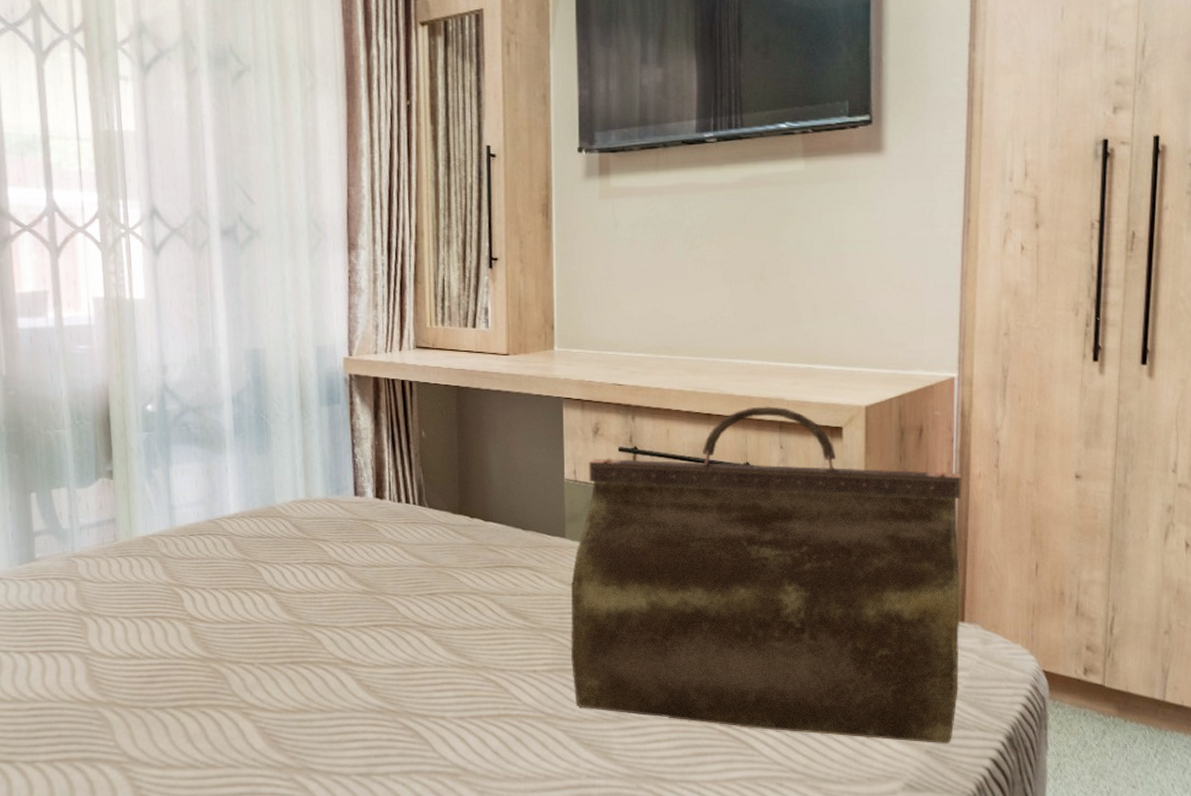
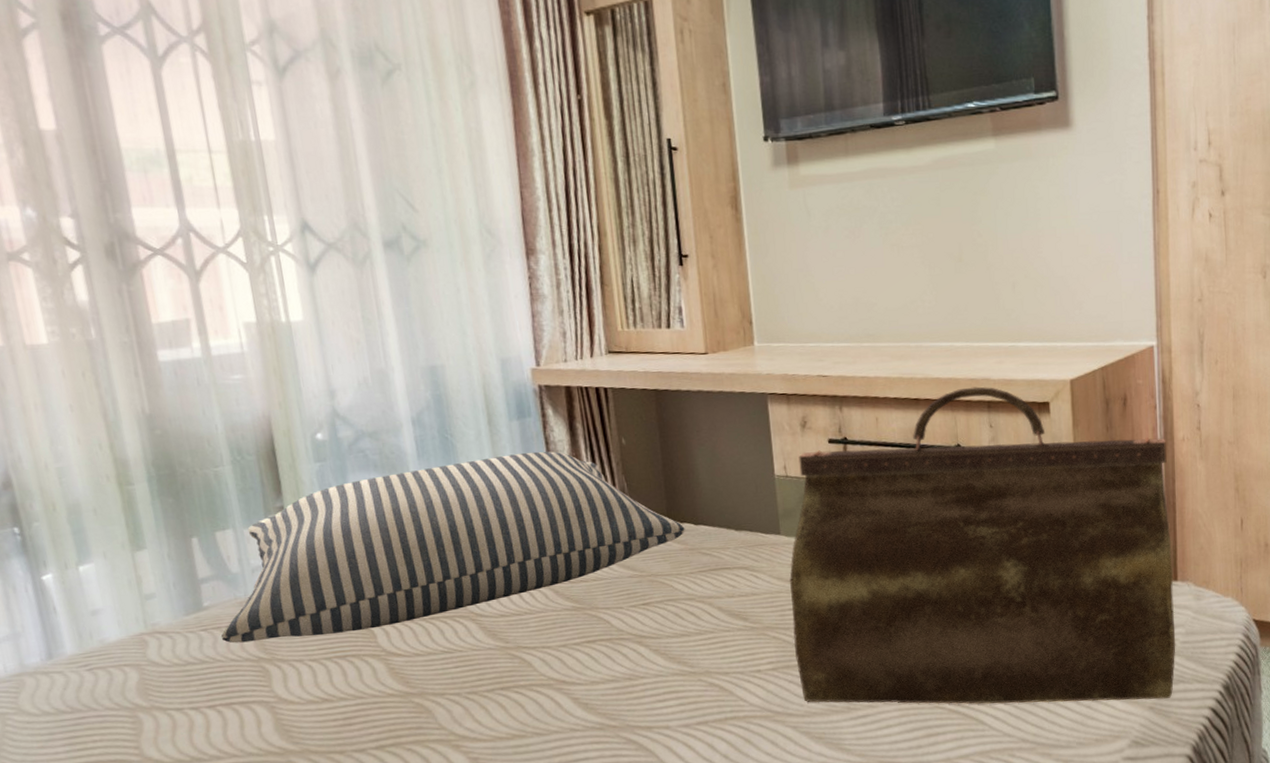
pillow: none [48,437,475,595] -> present [221,451,685,643]

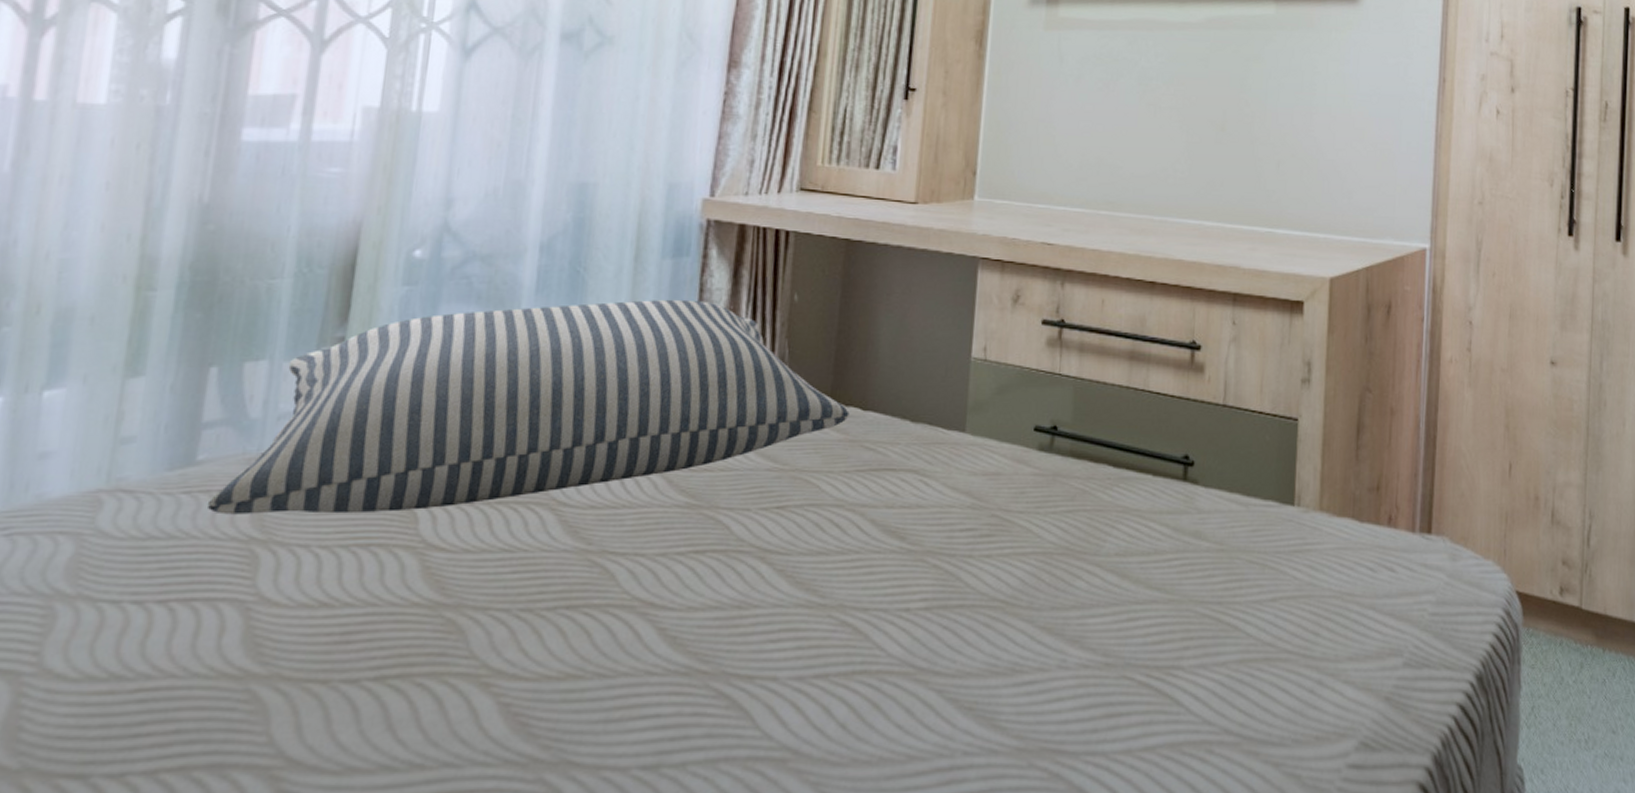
handbag: present [790,386,1176,704] -> none [957,275,1431,688]

